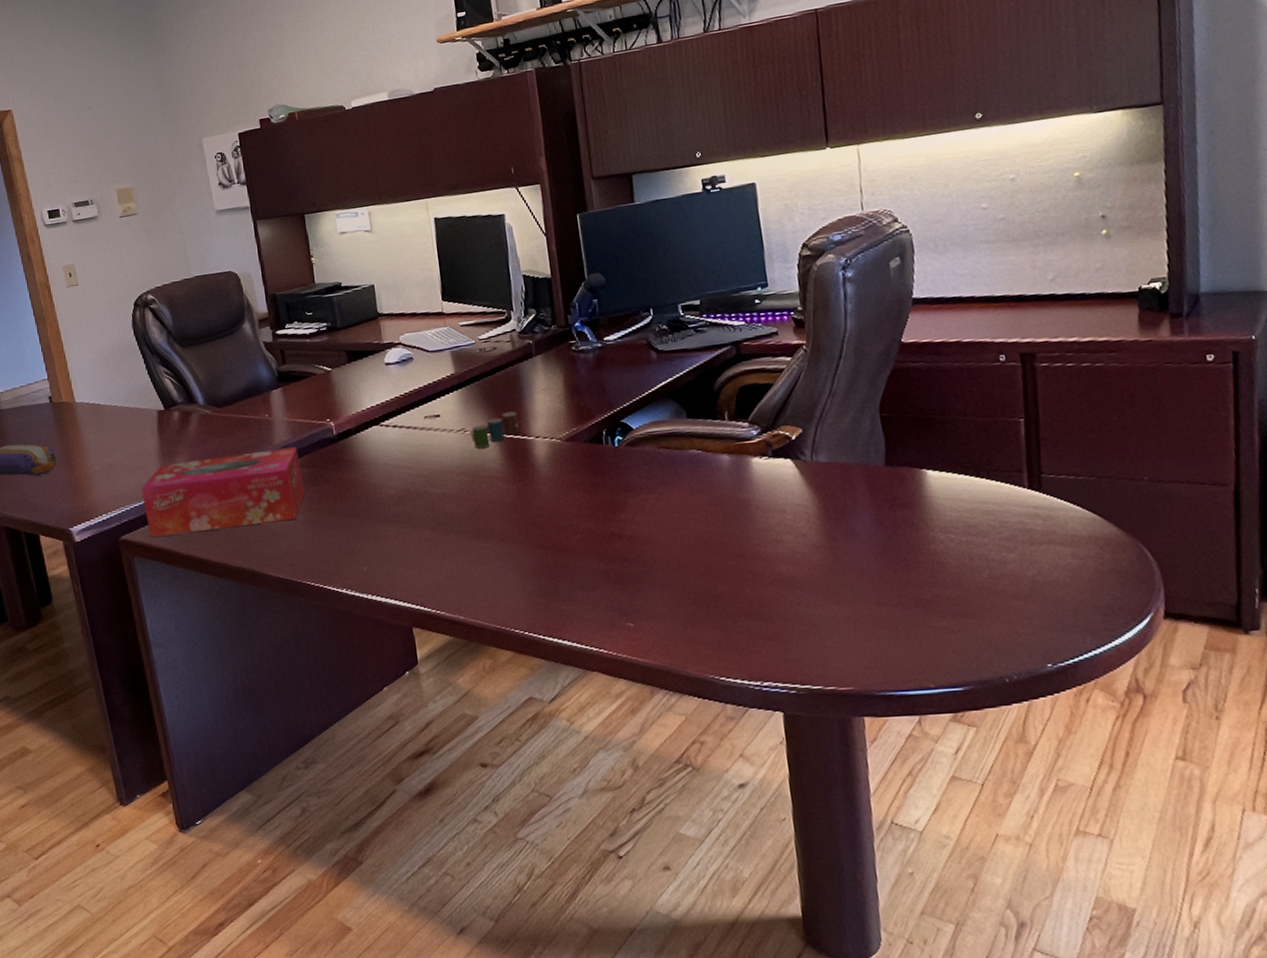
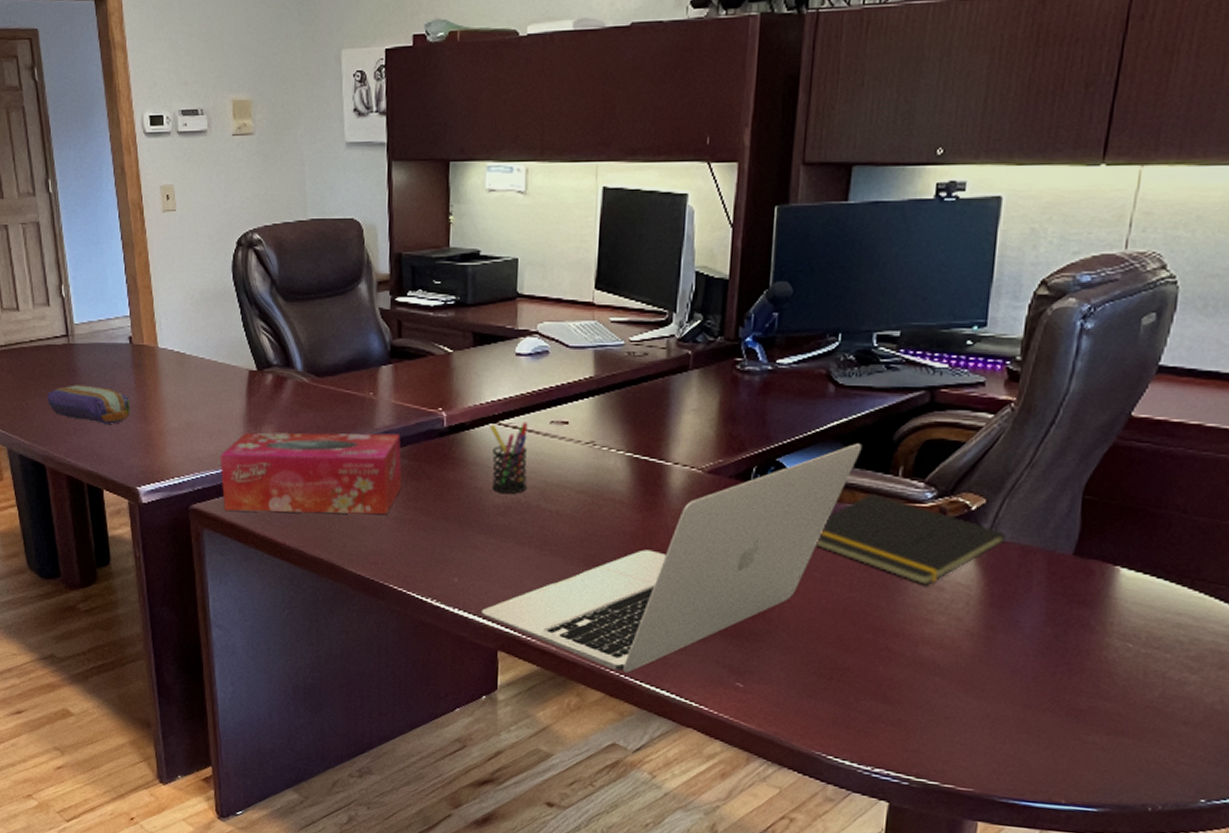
pen holder: none [373,420,415,485] -> present [489,422,528,494]
laptop: none [392,398,690,630] -> present [481,444,862,673]
cup: present [471,411,520,449] -> none [600,430,658,467]
notepad: none [668,438,827,511] -> present [814,494,1007,585]

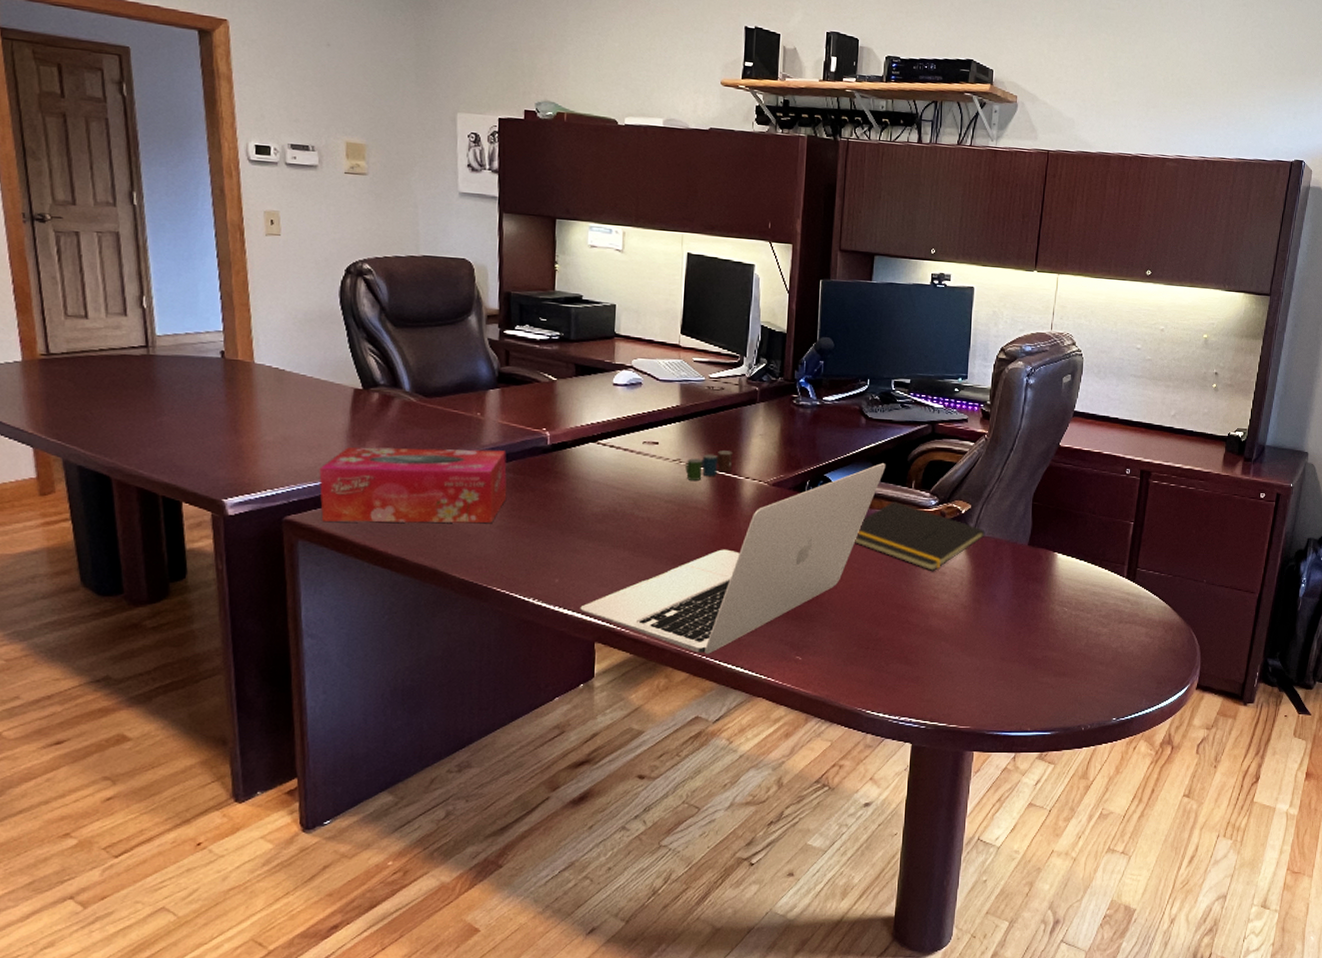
pencil case: present [47,385,130,424] -> none [117,396,219,436]
pen holder: present [489,422,528,494] -> none [589,442,623,503]
cup: none [600,430,658,467] -> present [685,450,732,481]

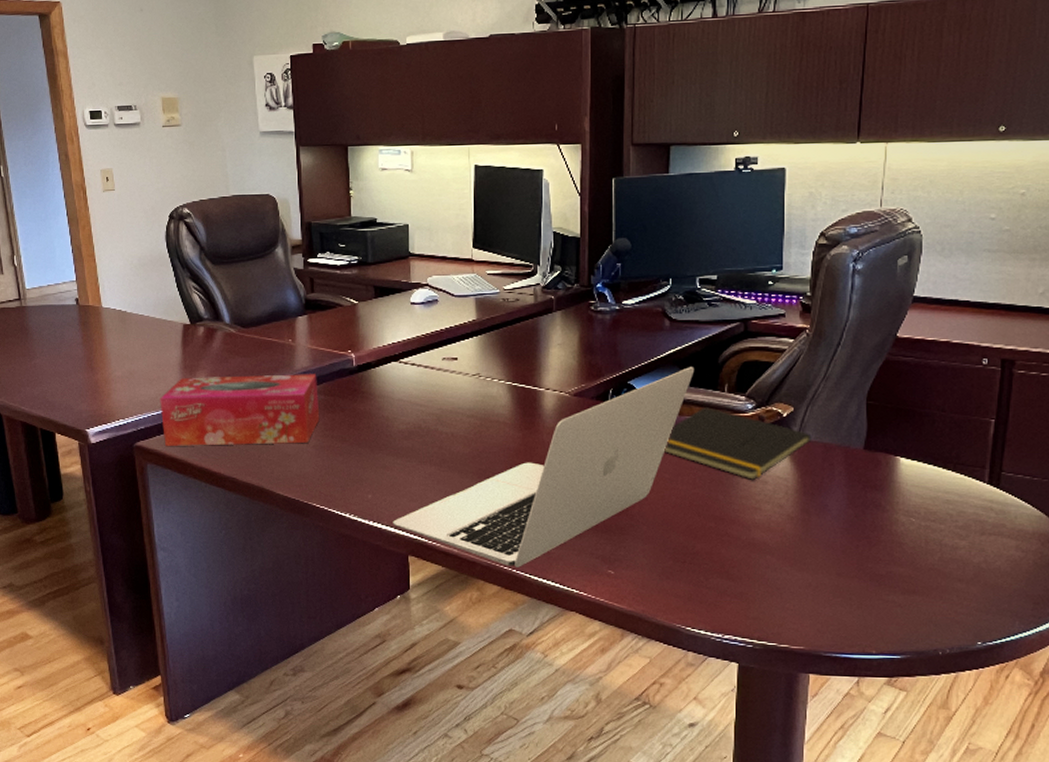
cup: present [685,450,732,481] -> none [485,362,531,394]

